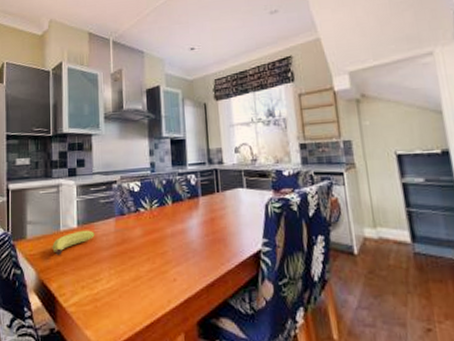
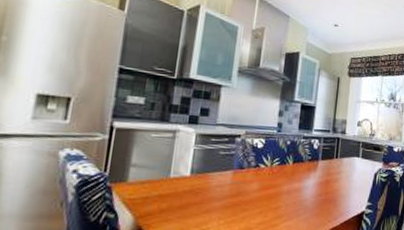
fruit: present [52,230,95,256] -> none [157,179,209,203]

